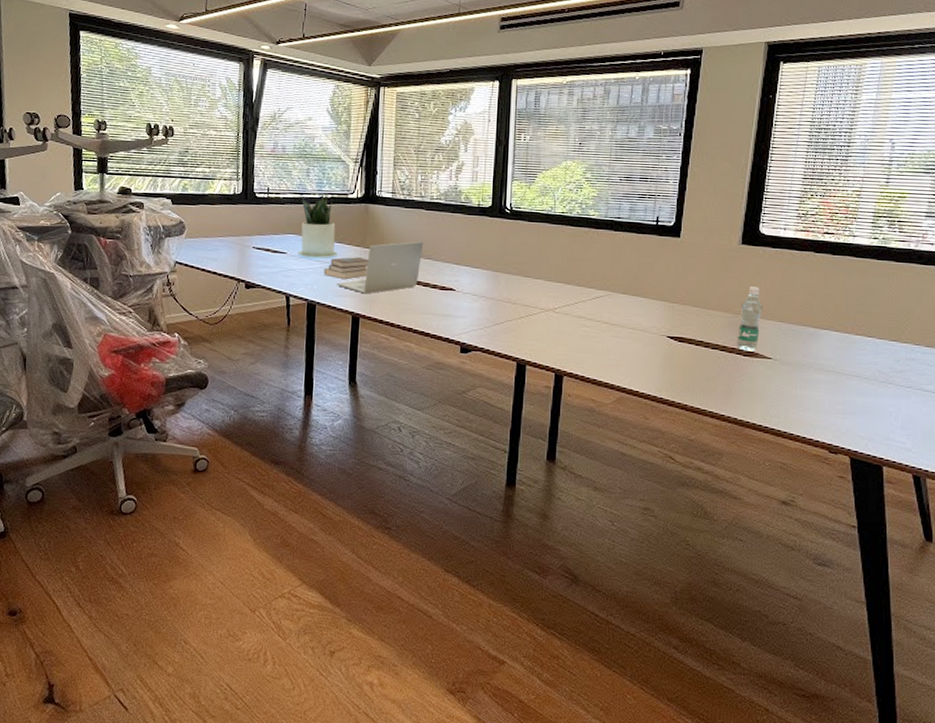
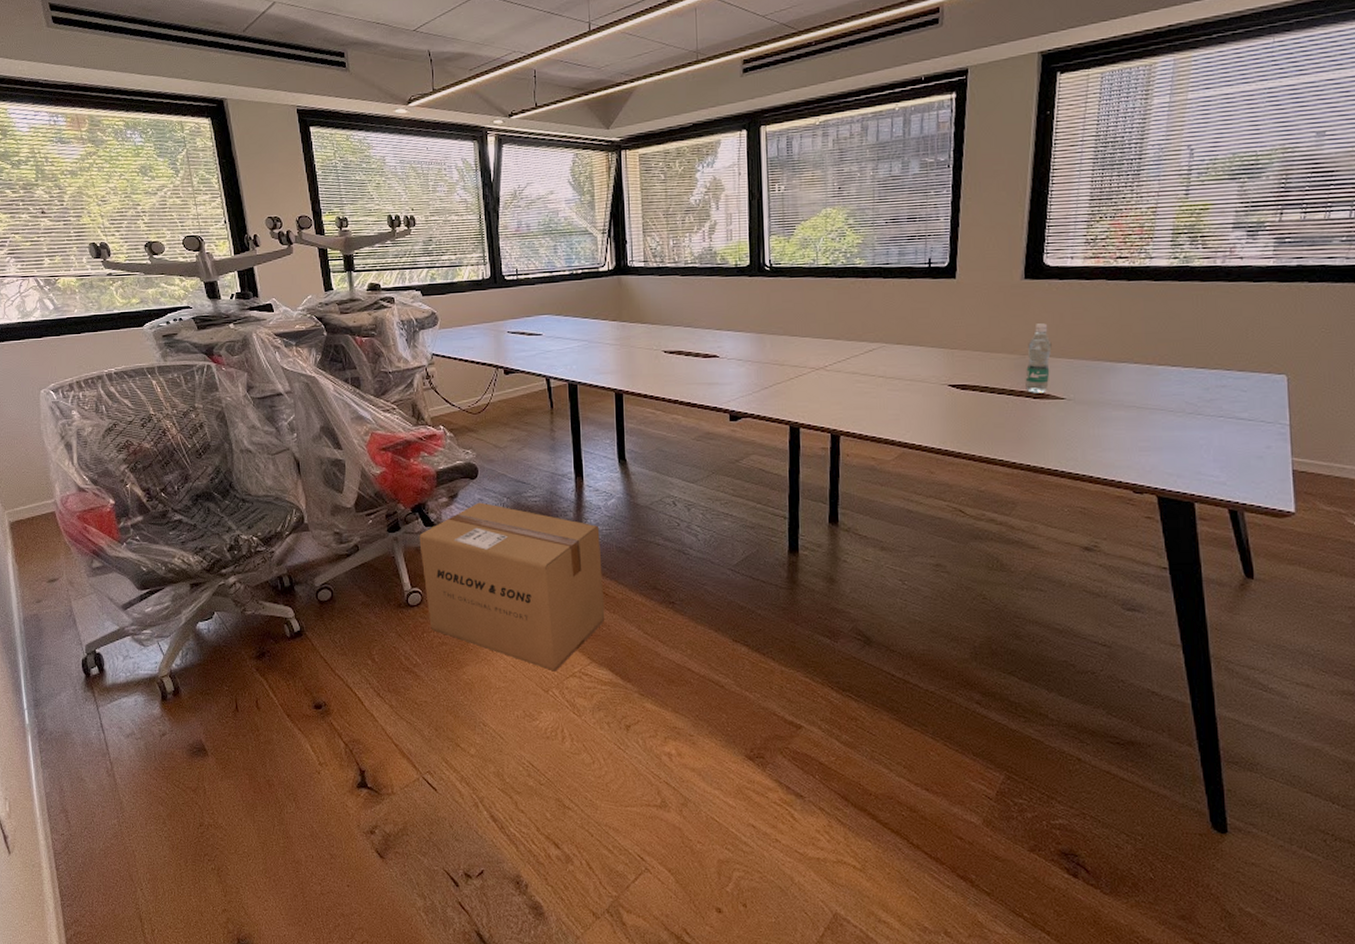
box: none [140,413,324,591] -> present [419,502,605,672]
planter: present [298,198,338,260] -> none [552,274,594,338]
books: present [323,257,368,279] -> none [581,332,627,356]
laptop: present [337,241,424,294] -> none [596,309,682,369]

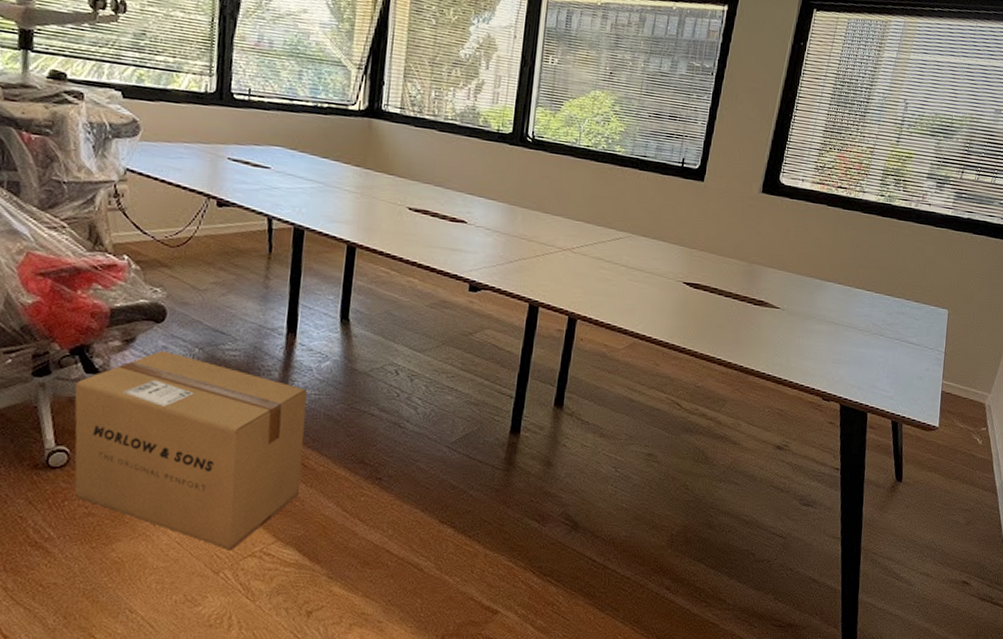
bottle: present [1025,323,1052,393] -> none [749,236,776,301]

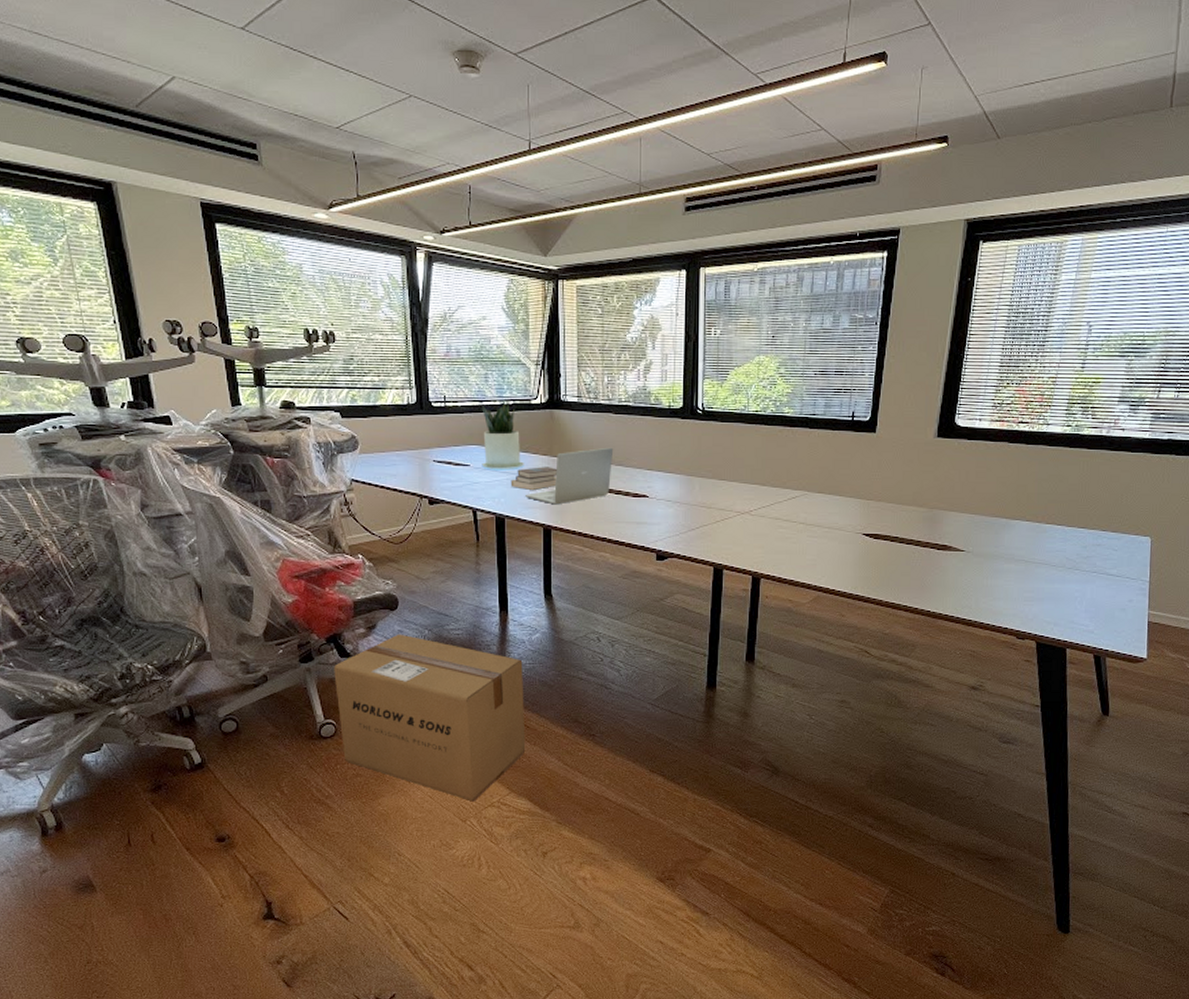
planter: none [284,105,333,179] -> present [481,405,524,470]
books: none [315,178,369,203] -> present [510,467,557,490]
laptop: none [330,165,434,222] -> present [525,447,614,505]

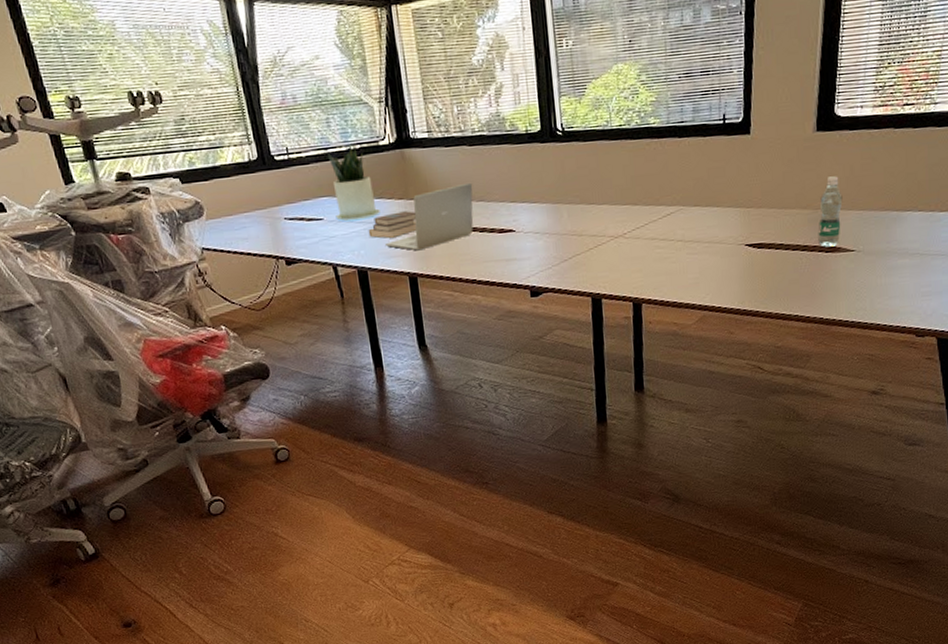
box: present [334,634,526,802] -> none [213,402,420,562]
bottle: none [931,480,957,545] -> present [818,176,843,247]

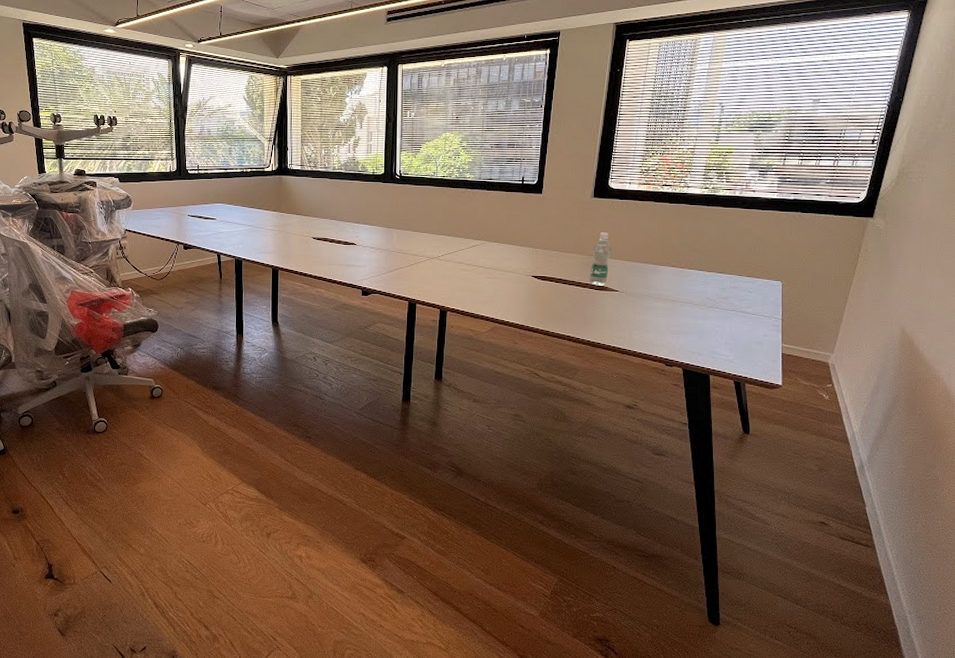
planter: present [327,149,380,222] -> none [225,172,258,223]
books: present [368,211,417,238] -> none [247,220,284,238]
laptop: present [386,182,474,251] -> none [259,205,329,250]

